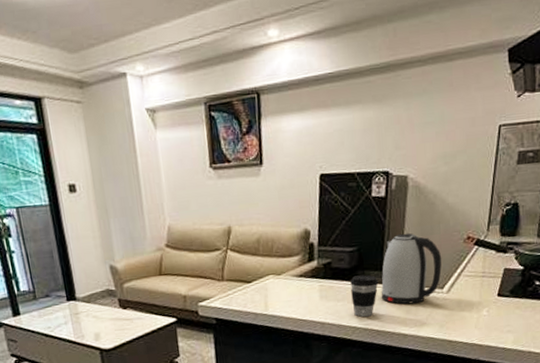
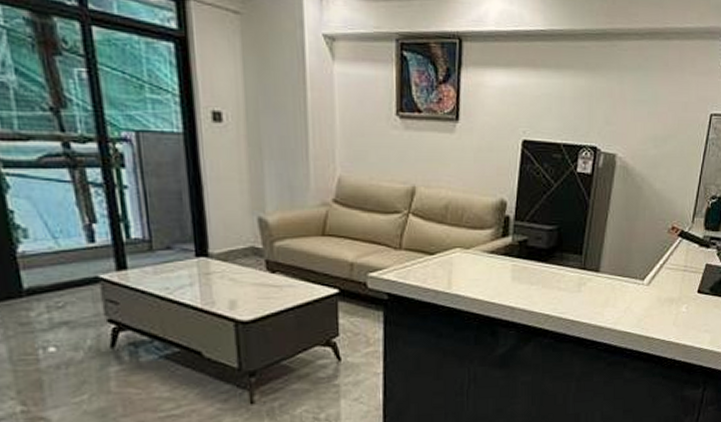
coffee cup: present [350,275,379,318] -> none [547,257,577,305]
kettle: present [380,232,442,305] -> none [579,216,645,294]

